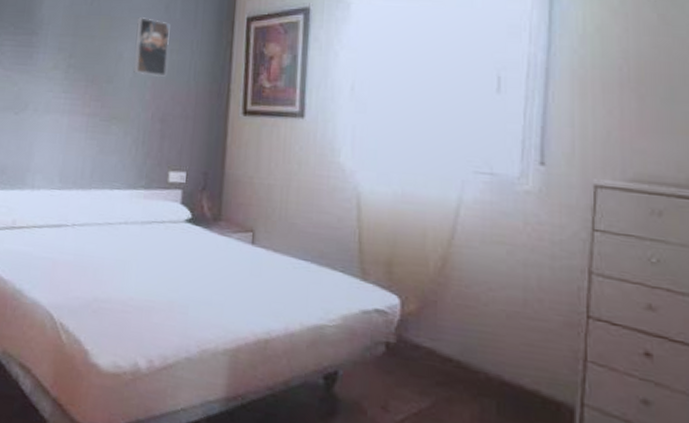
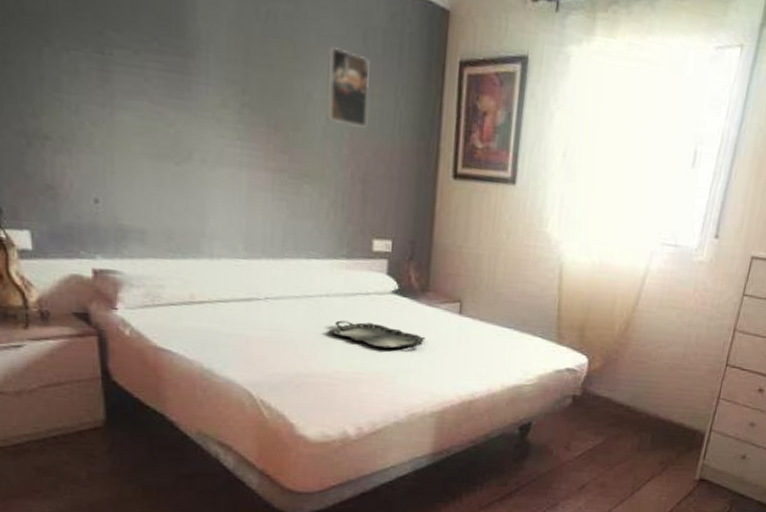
serving tray: none [125,247,218,278] -> present [328,320,426,349]

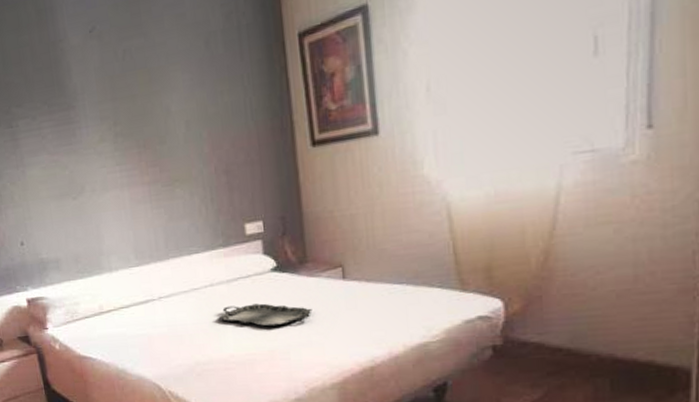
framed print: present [327,46,370,128] -> none [176,60,221,127]

